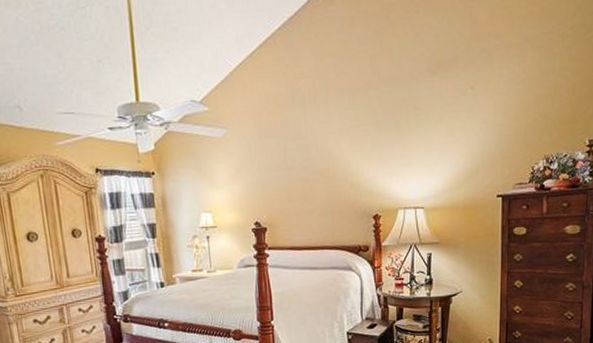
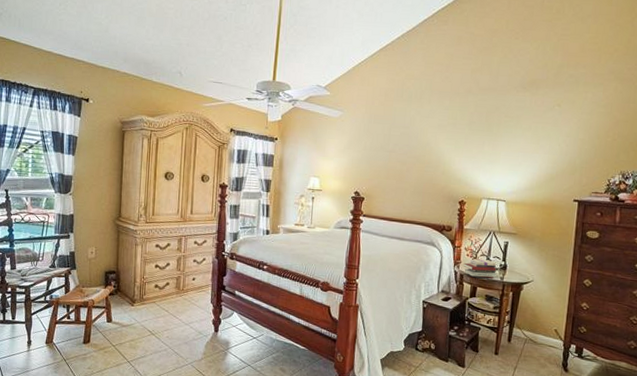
books: none [386,276,423,298] -> present [463,258,497,278]

